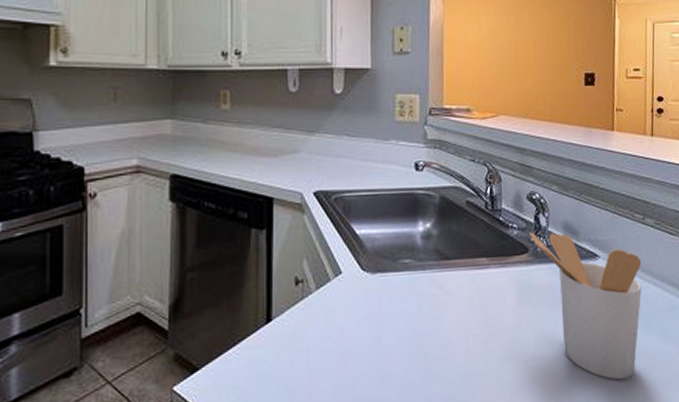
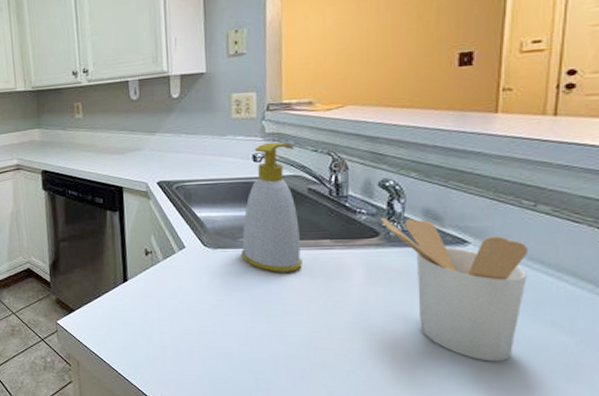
soap bottle: none [400,149,461,298] -> present [240,141,302,272]

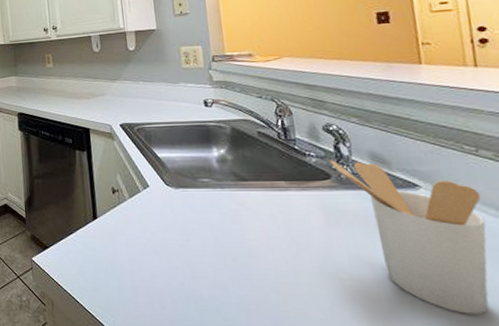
soap bottle: present [240,141,302,272] -> none [201,88,262,213]

